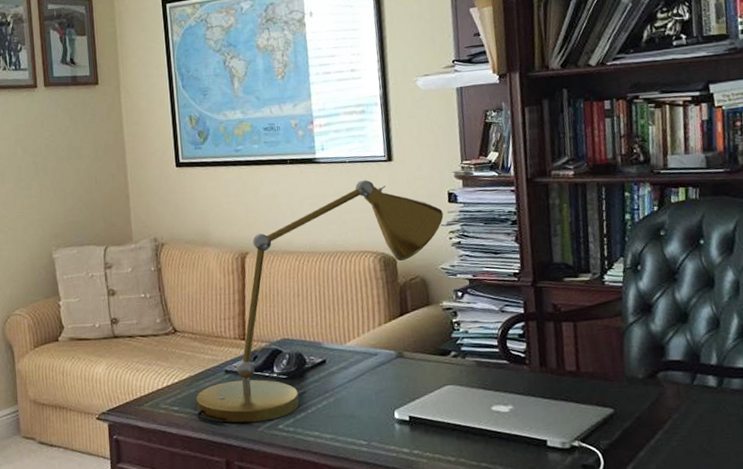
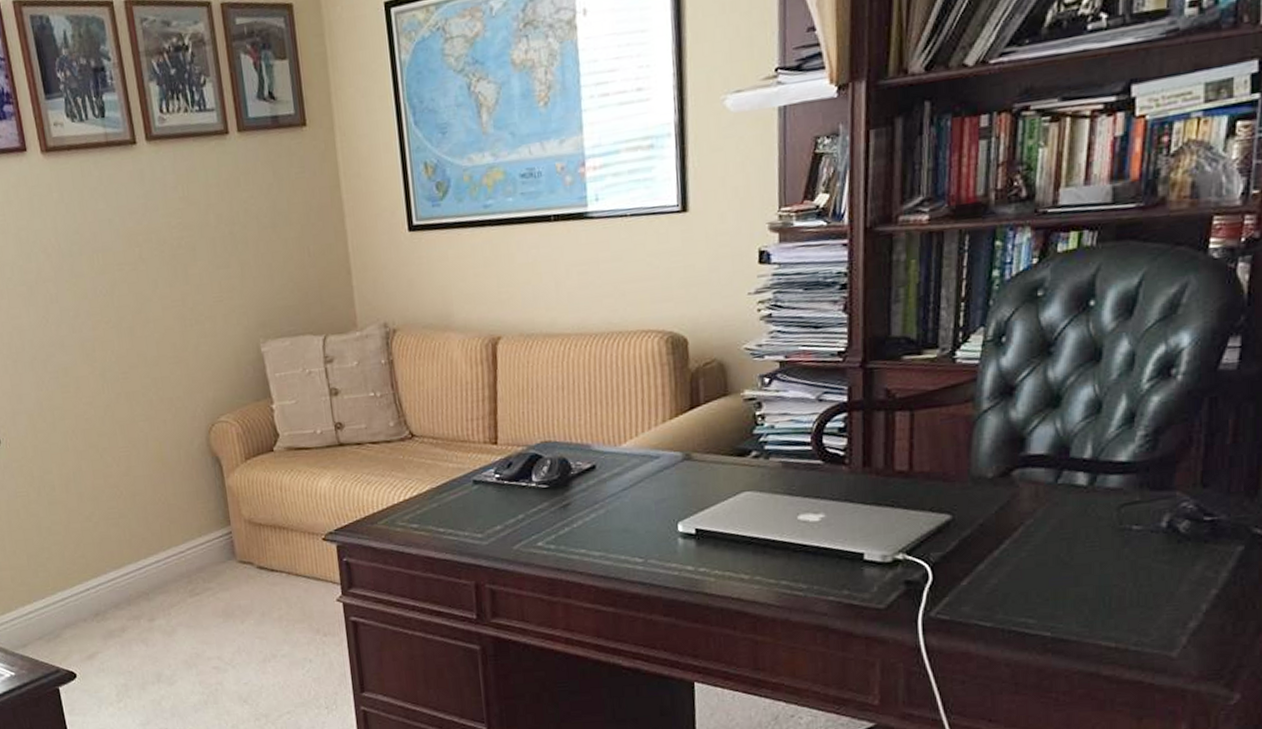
desk lamp: present [196,180,444,424] -> none [439,238,751,543]

